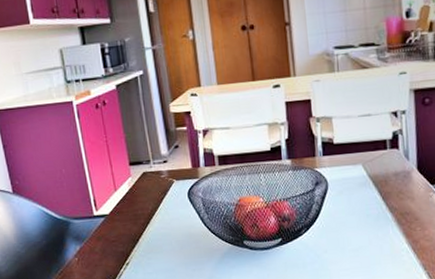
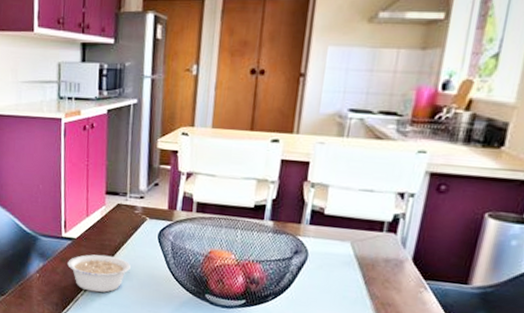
legume: none [104,224,168,264] -> present [67,254,131,293]

